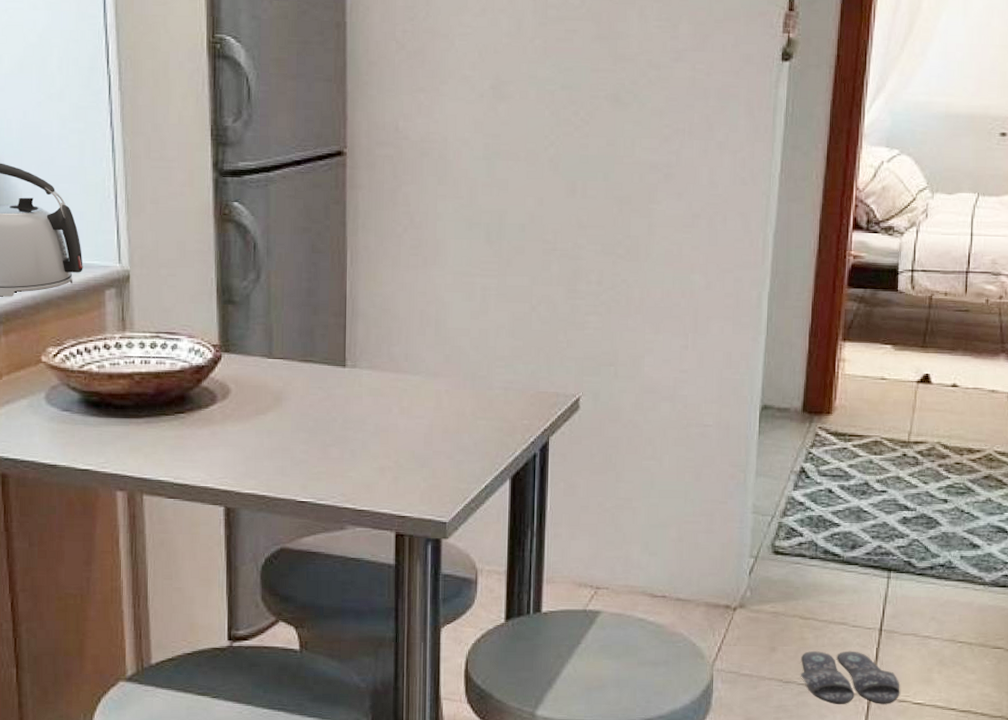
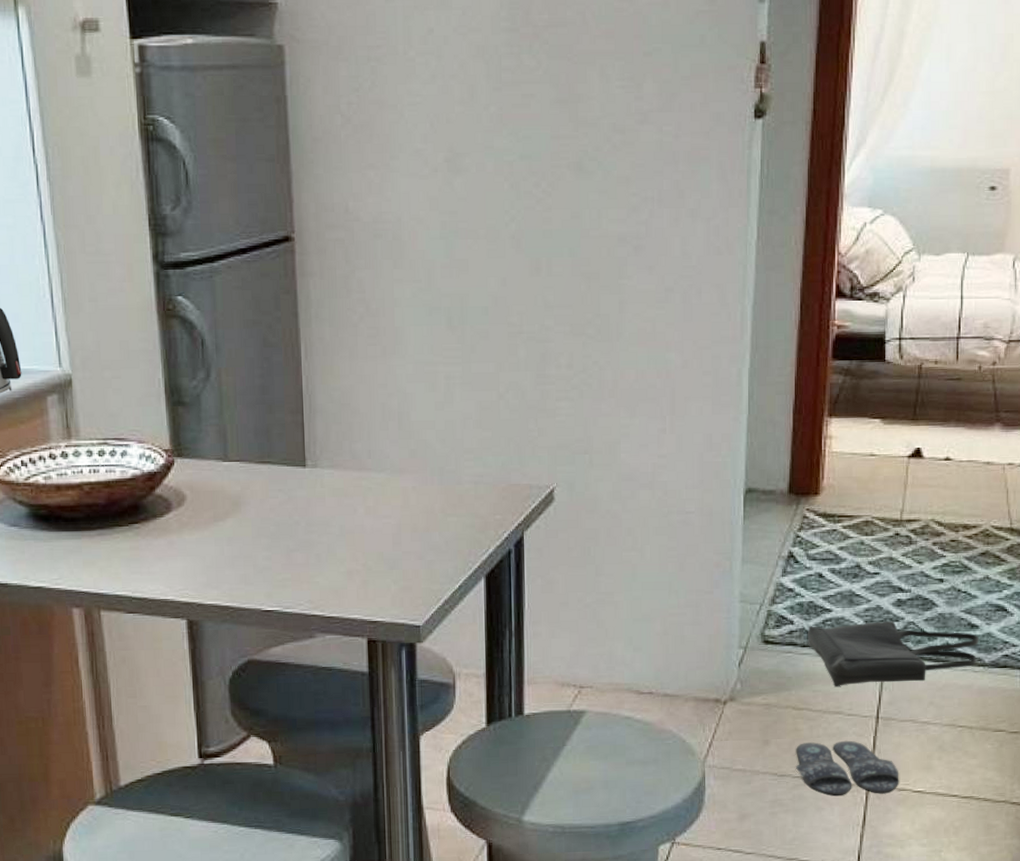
tote bag: none [816,538,980,598] -> present [808,621,979,686]

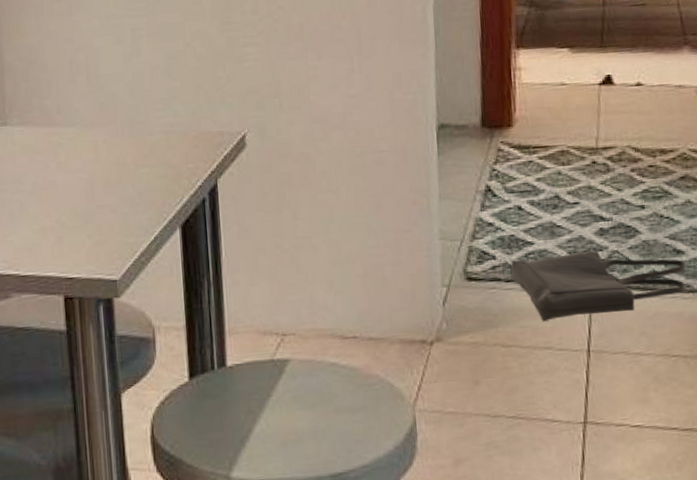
slippers: present [795,740,899,796] -> none [507,376,616,435]

